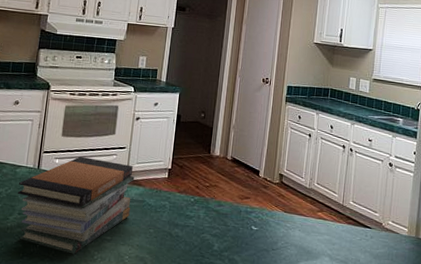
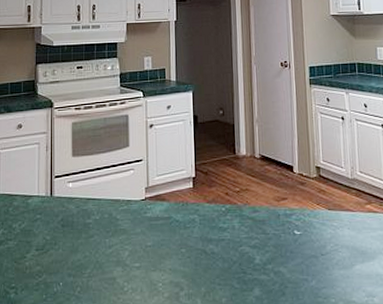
book stack: present [17,156,135,254] -> none [32,176,157,289]

